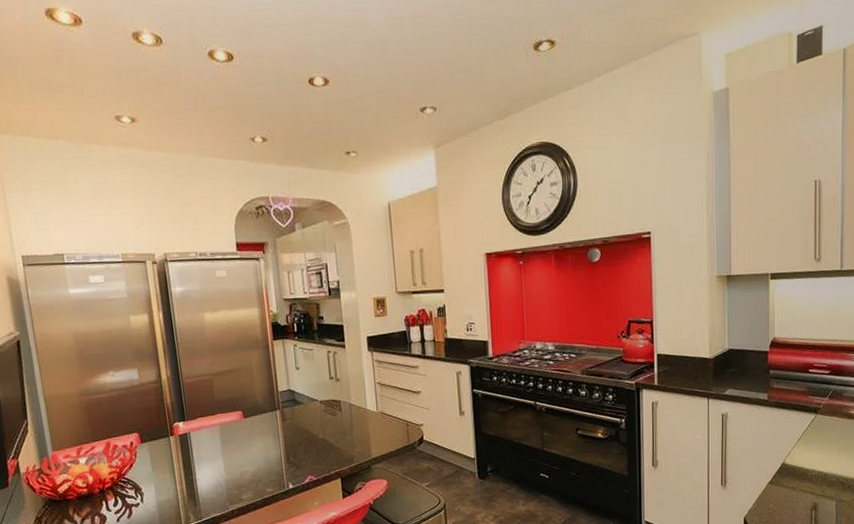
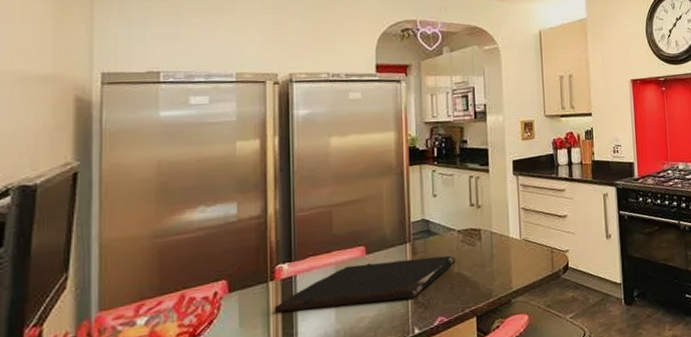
cutting board: none [176,423,320,462] -> present [274,255,456,313]

